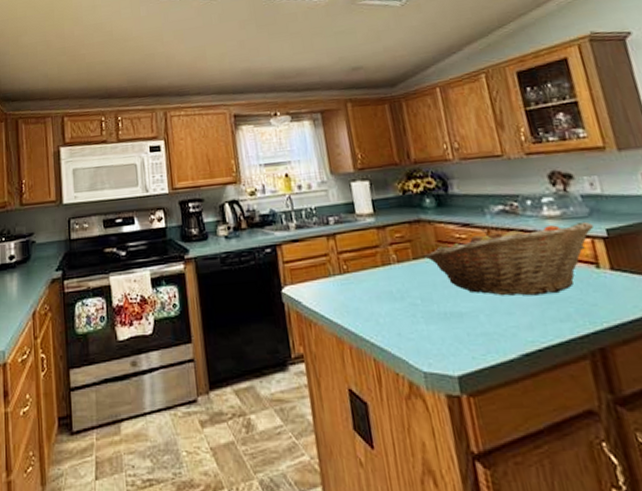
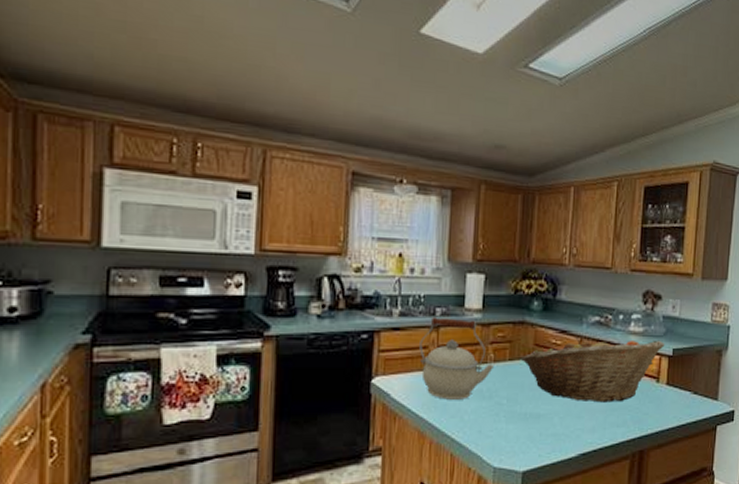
kettle: none [319,225,400,304] -> present [419,317,495,400]

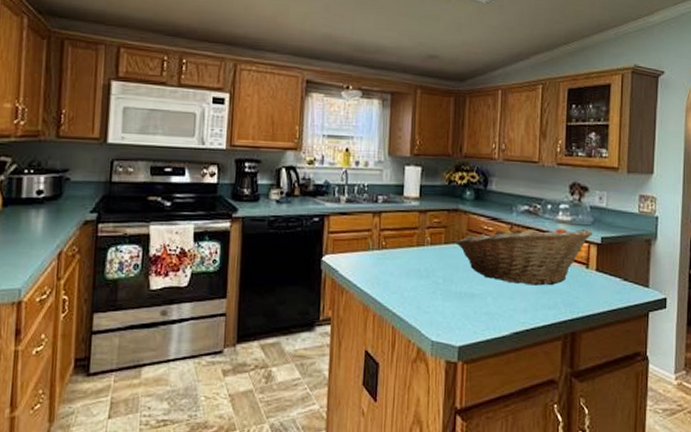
kettle: present [419,317,495,400] -> none [364,204,431,278]

